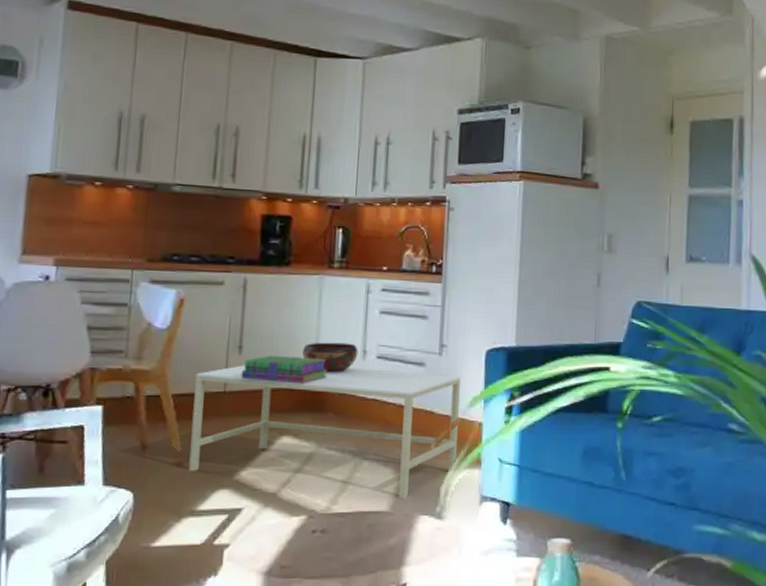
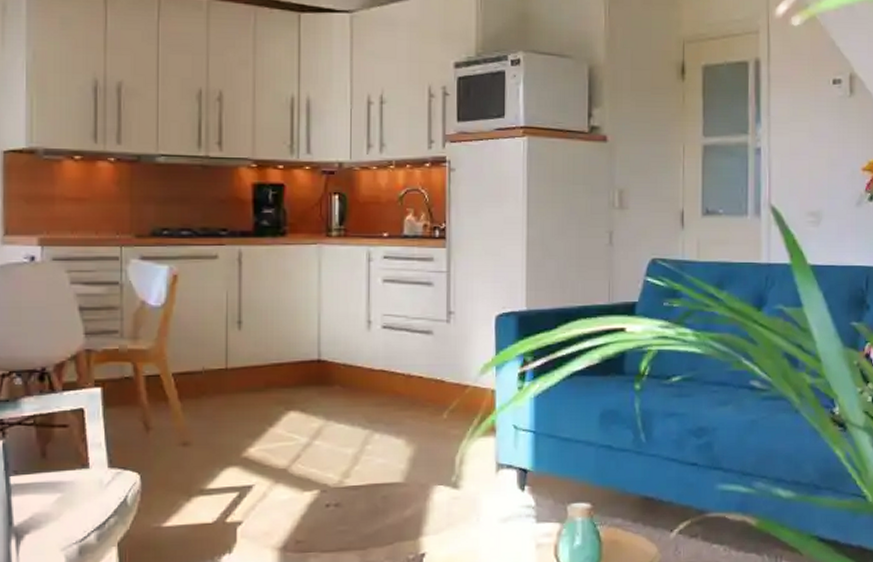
coffee table: present [188,365,460,498] -> none [195,338,471,469]
stack of books: present [241,355,328,384] -> none [242,329,332,358]
decorative bowl: present [303,342,358,373] -> none [305,313,363,345]

